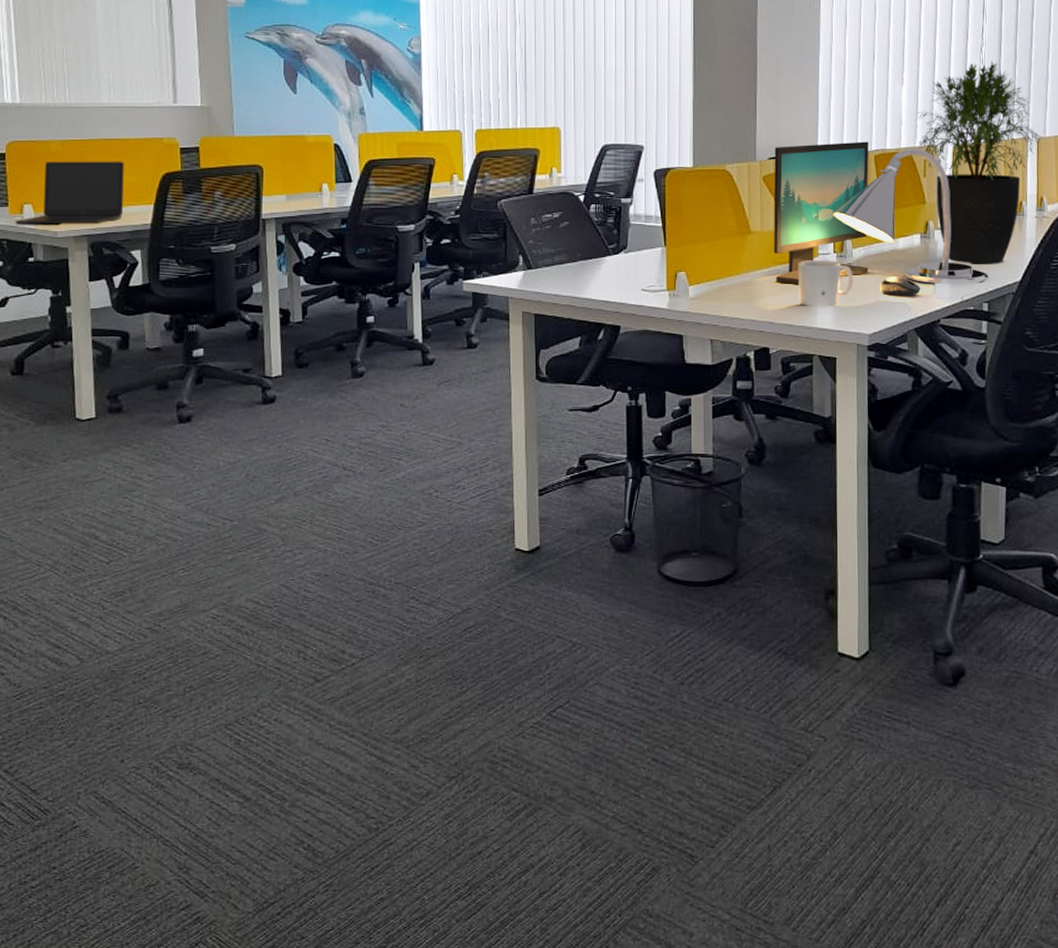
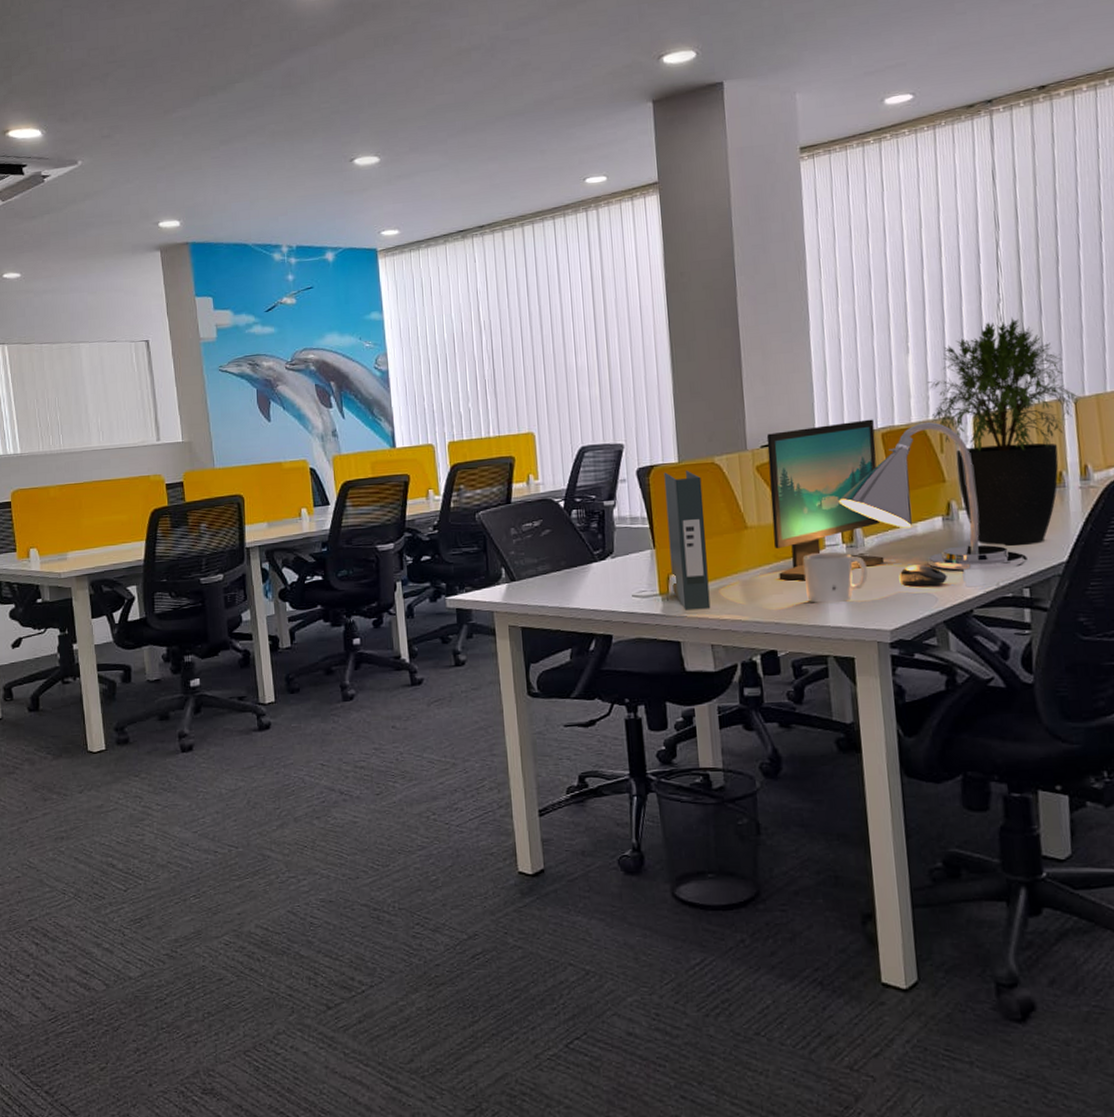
laptop: present [15,161,124,225] -> none [24,501,118,569]
binder: none [679,175,713,306] -> present [663,471,711,611]

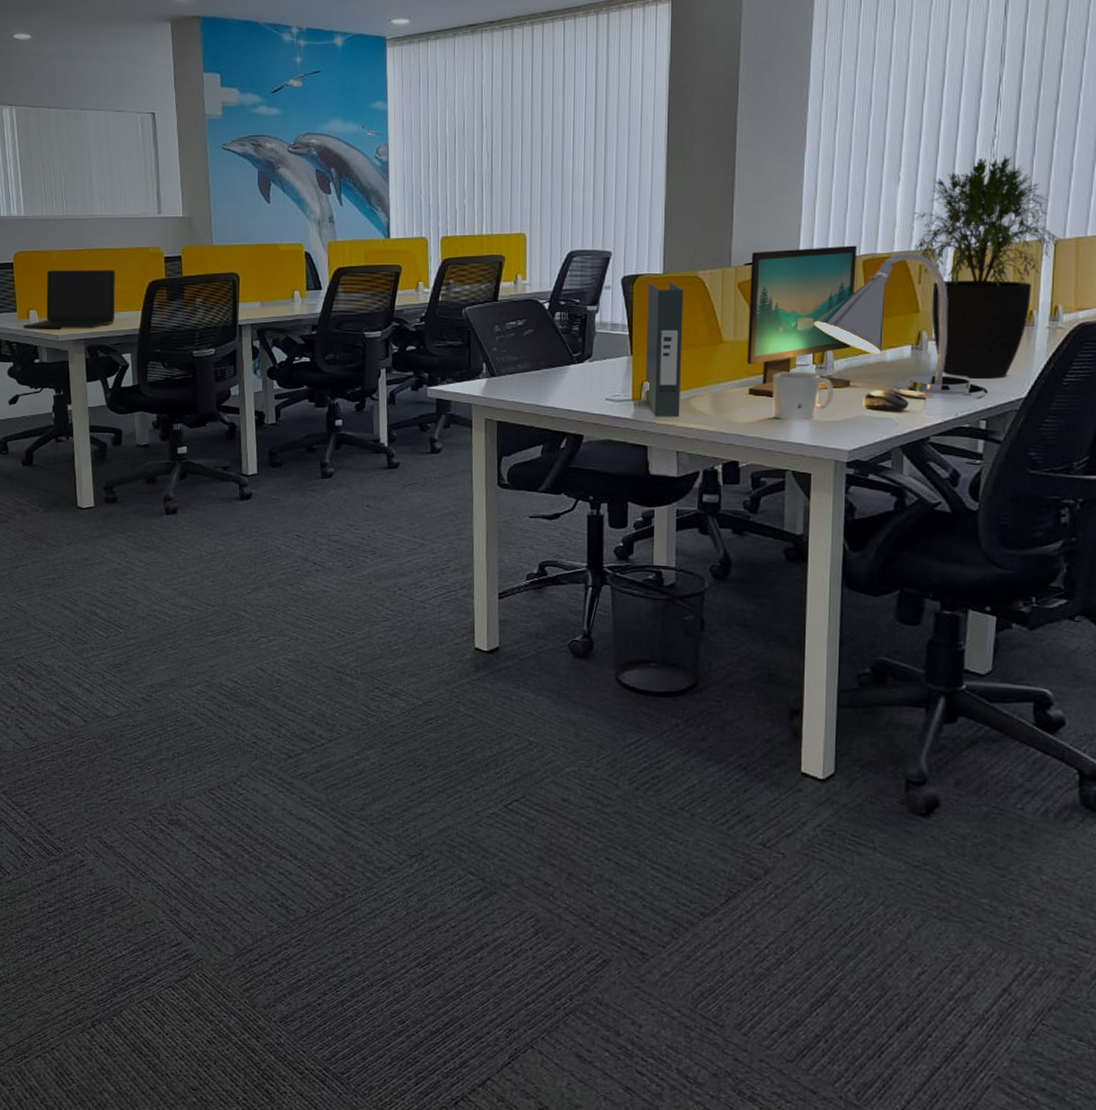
laptop: none [24,501,118,569] -> present [23,270,115,329]

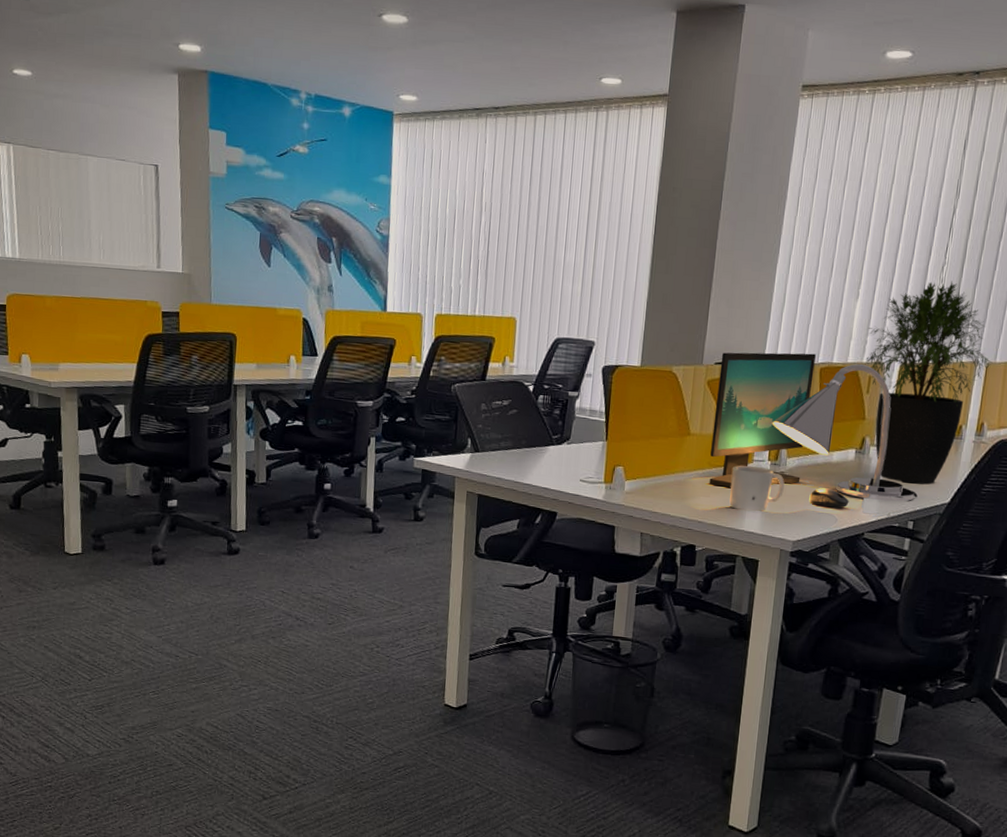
laptop: present [23,270,115,329] -> none [14,316,111,378]
binder: present [645,282,684,417] -> none [616,373,658,502]

